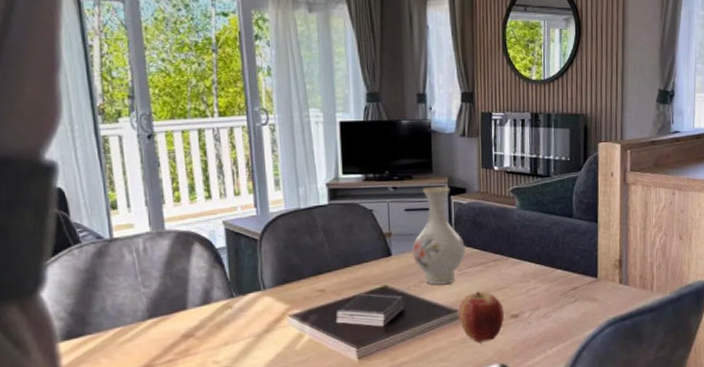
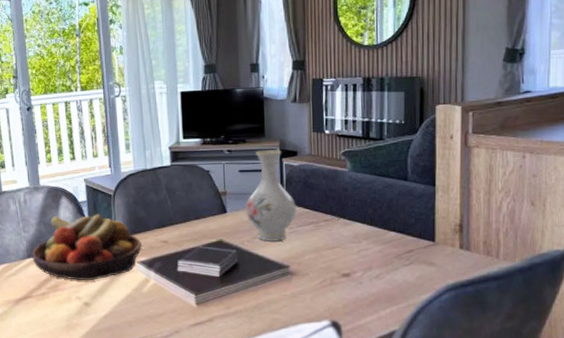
fruit bowl: none [154,261,296,342] -> present [32,213,143,281]
apple: present [458,291,504,342] -> none [290,249,335,298]

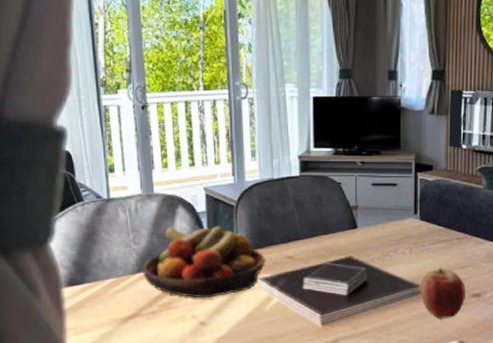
vase: present [245,150,297,242] -> none [377,163,430,259]
apple: none [290,249,335,298] -> present [420,268,466,318]

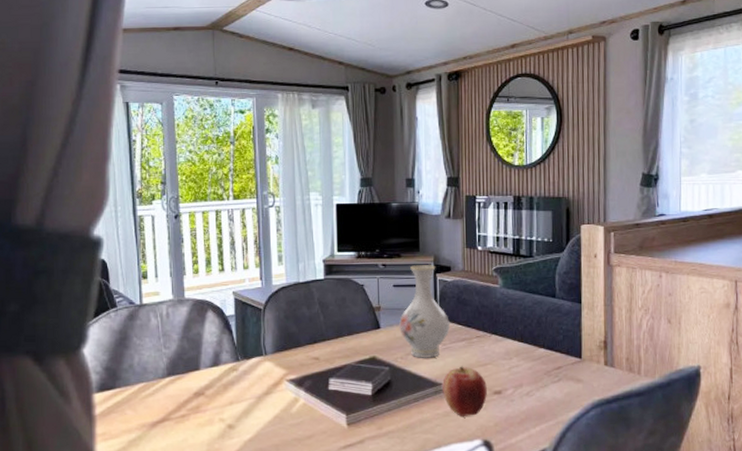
fruit bowl: present [142,225,266,299] -> none [172,328,293,402]
vase: none [377,163,430,259] -> present [399,265,450,358]

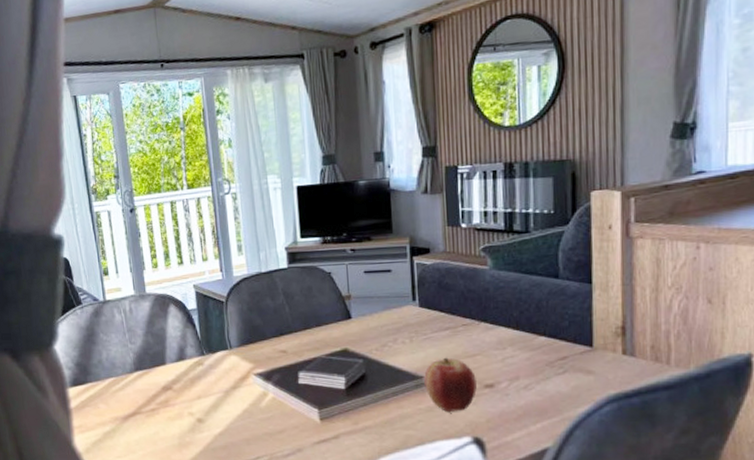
vase: present [399,265,450,358] -> none [372,247,431,350]

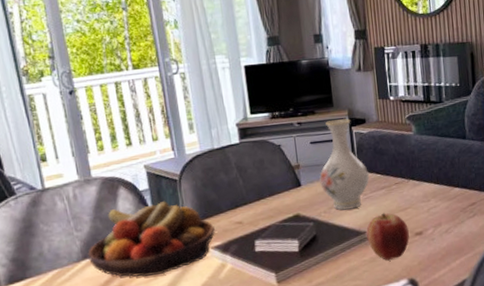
fruit bowl: none [139,321,259,396] -> present [88,200,216,277]
vase: none [372,247,431,350] -> present [319,119,369,211]

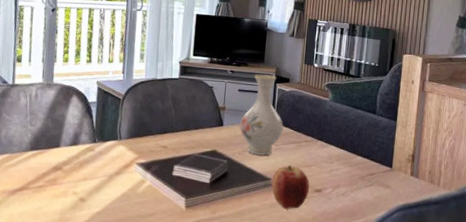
fruit bowl: present [88,200,216,277] -> none [35,113,144,178]

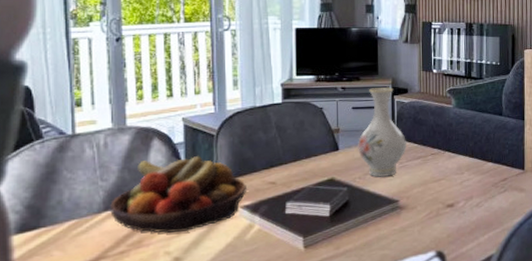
fruit bowl: none [35,113,144,178] -> present [110,155,248,233]
apple: present [271,165,310,209] -> none [399,182,441,231]

